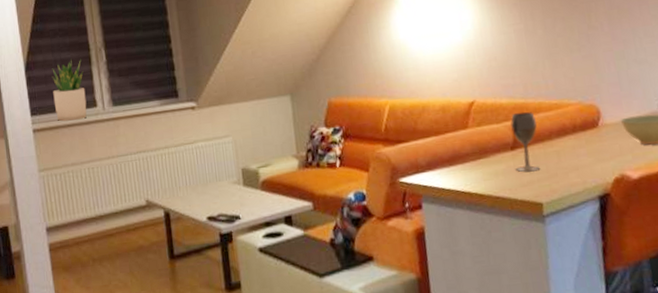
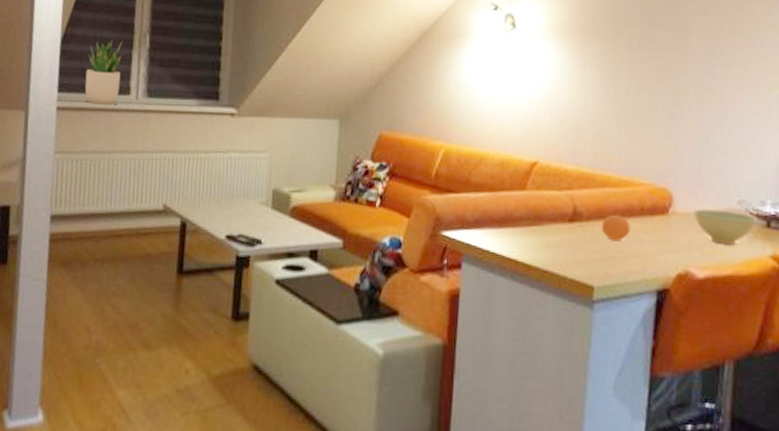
wine glass: present [510,112,540,173] -> none [571,182,601,252]
fruit: none [540,136,567,159] -> present [601,215,630,240]

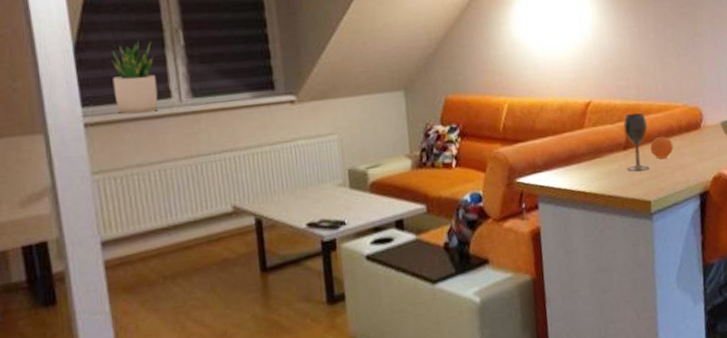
wine glass: none [571,182,601,252] -> present [623,113,649,172]

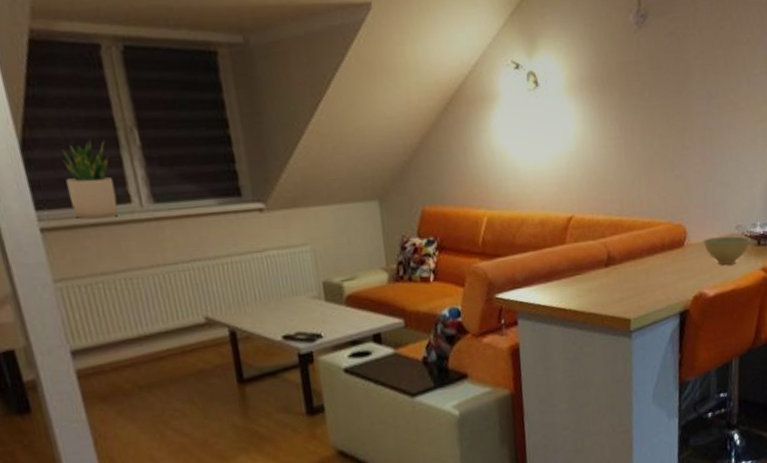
wine glass: present [623,113,649,172] -> none [606,229,630,290]
fruit: present [650,137,674,159] -> none [631,254,656,277]

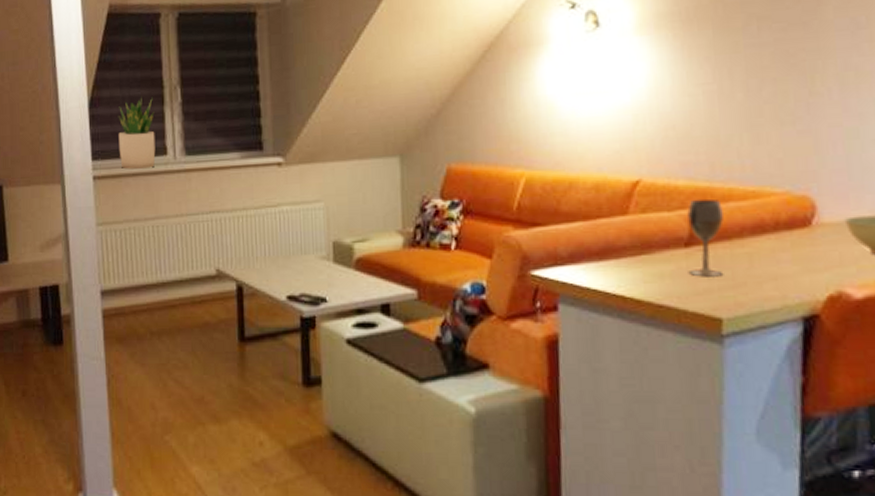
wine glass: none [606,229,630,290] -> present [687,198,724,279]

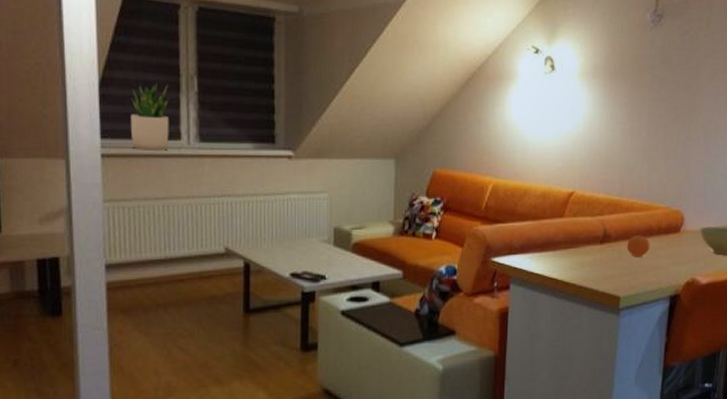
wine glass: present [687,198,724,279] -> none [602,208,626,268]
fruit: none [726,234,764,263] -> present [626,236,650,257]

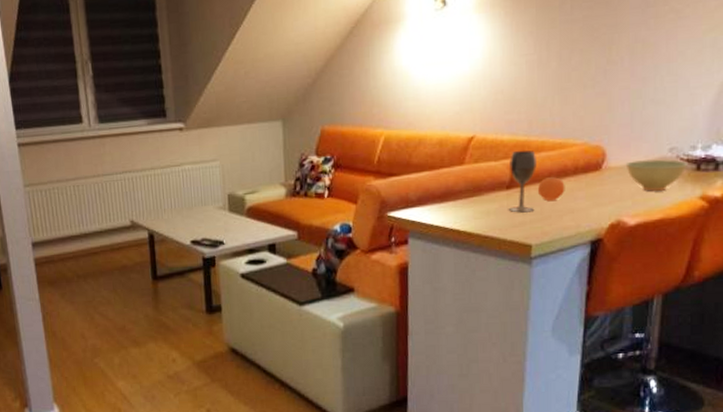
planter: present [130,83,170,151] -> none [36,72,73,137]
wine glass: none [602,208,626,268] -> present [509,150,536,214]

